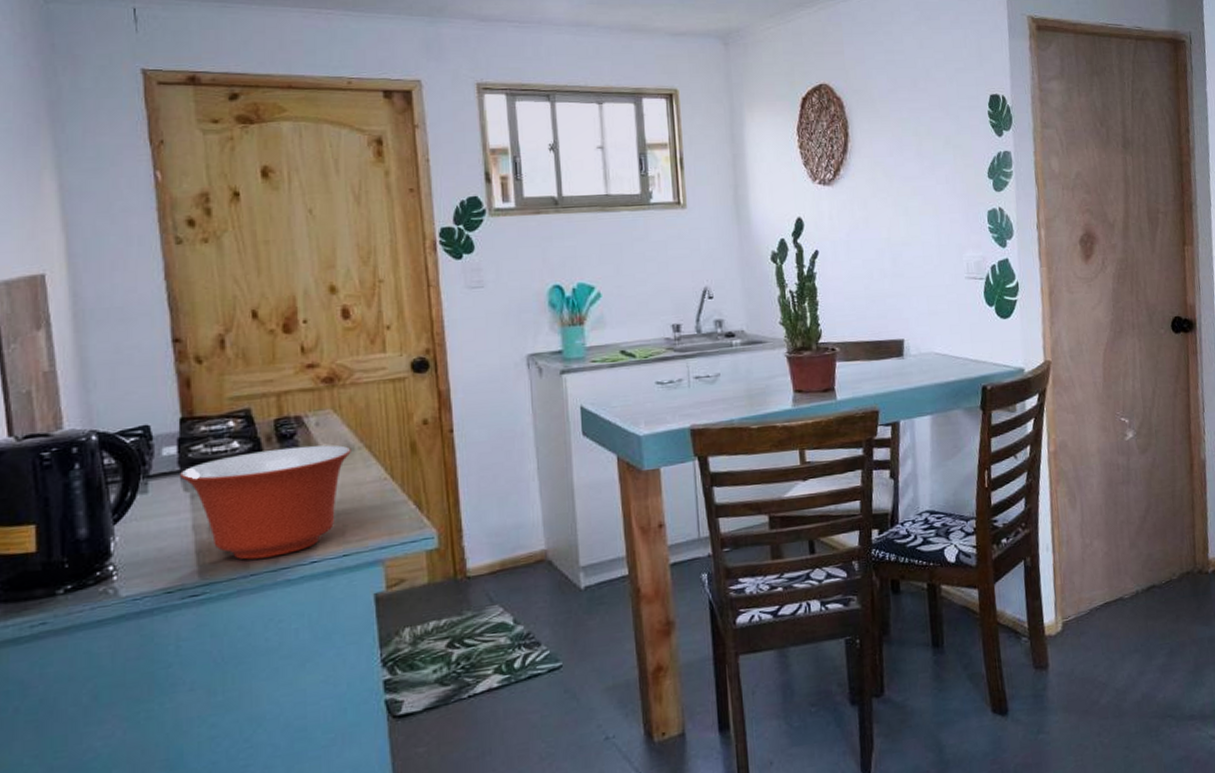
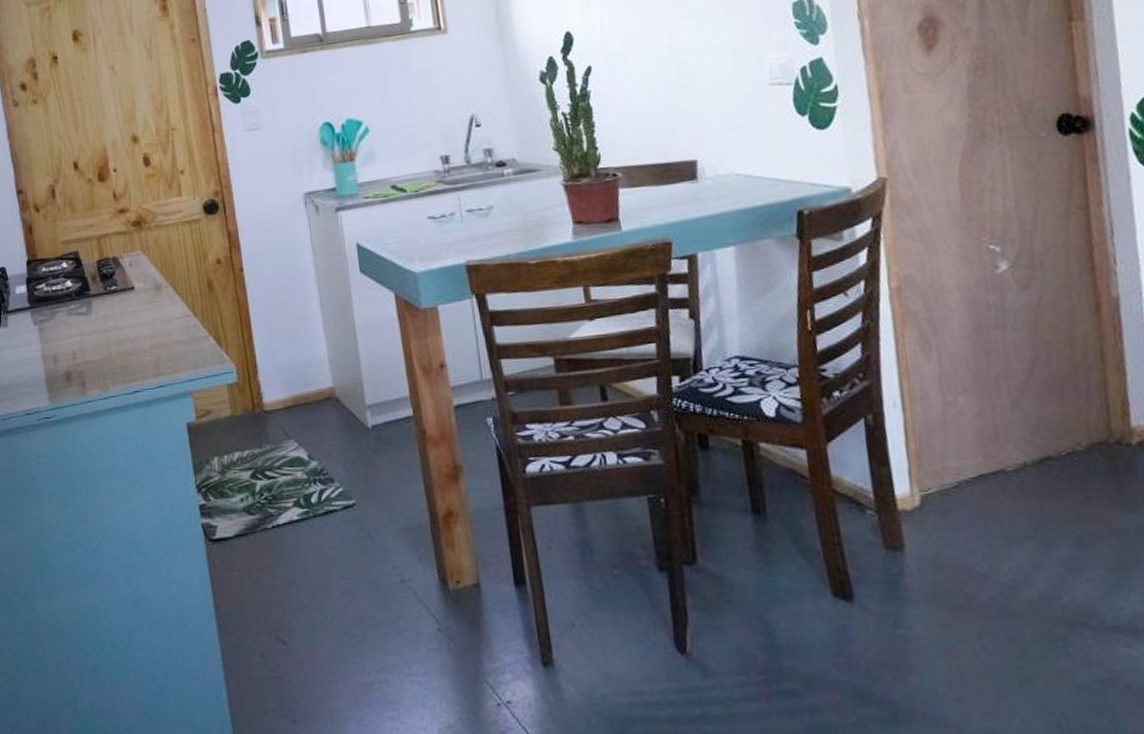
mixing bowl: present [180,445,351,560] -> none [30,283,159,388]

